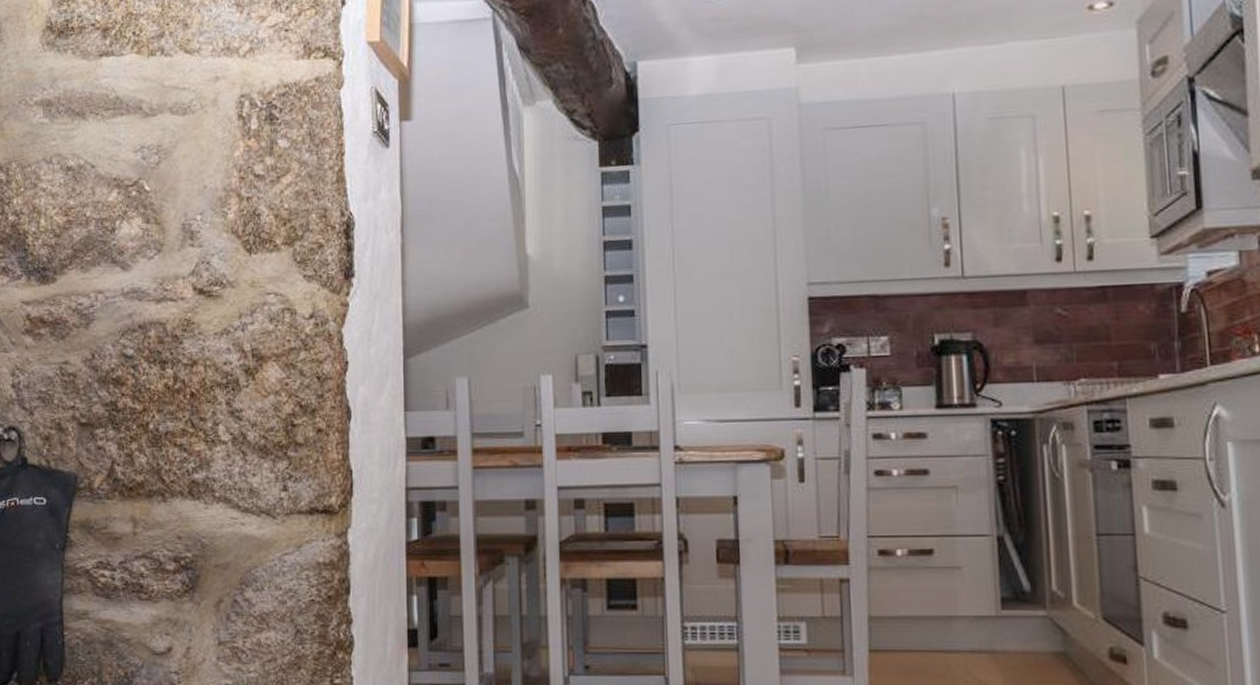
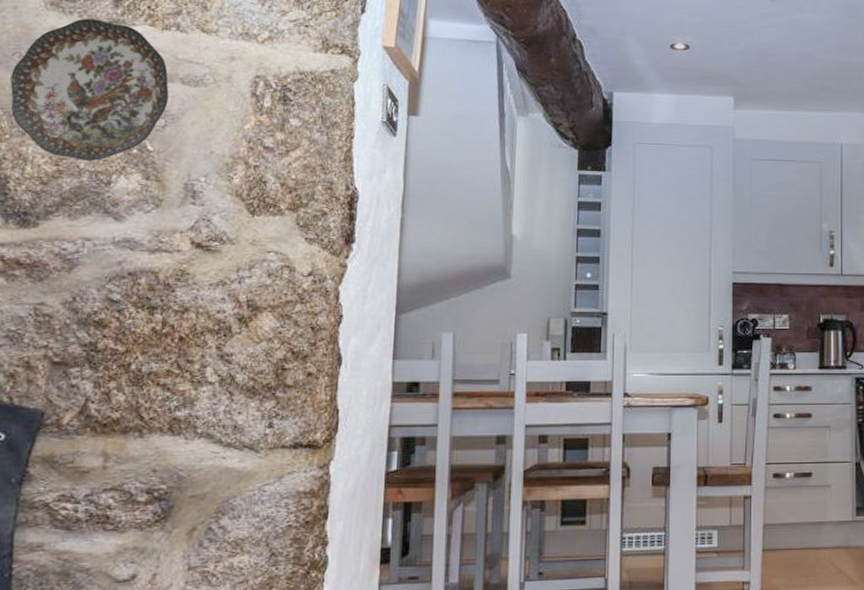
decorative plate: none [20,53,160,208] -> present [10,18,169,161]

